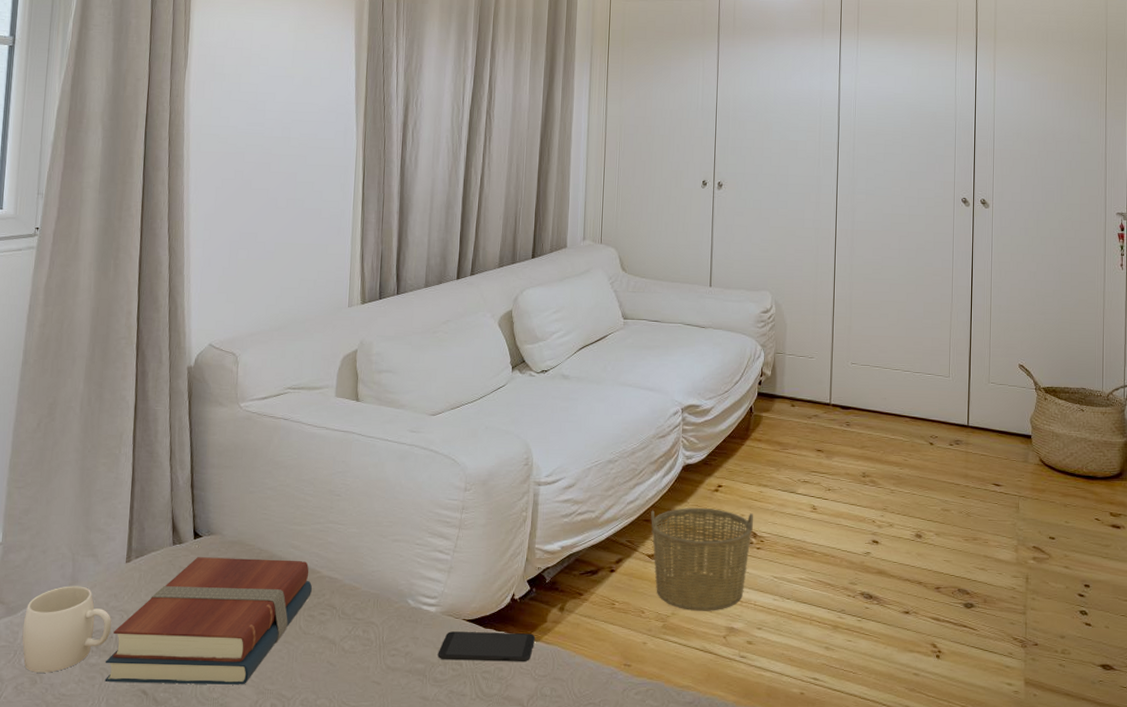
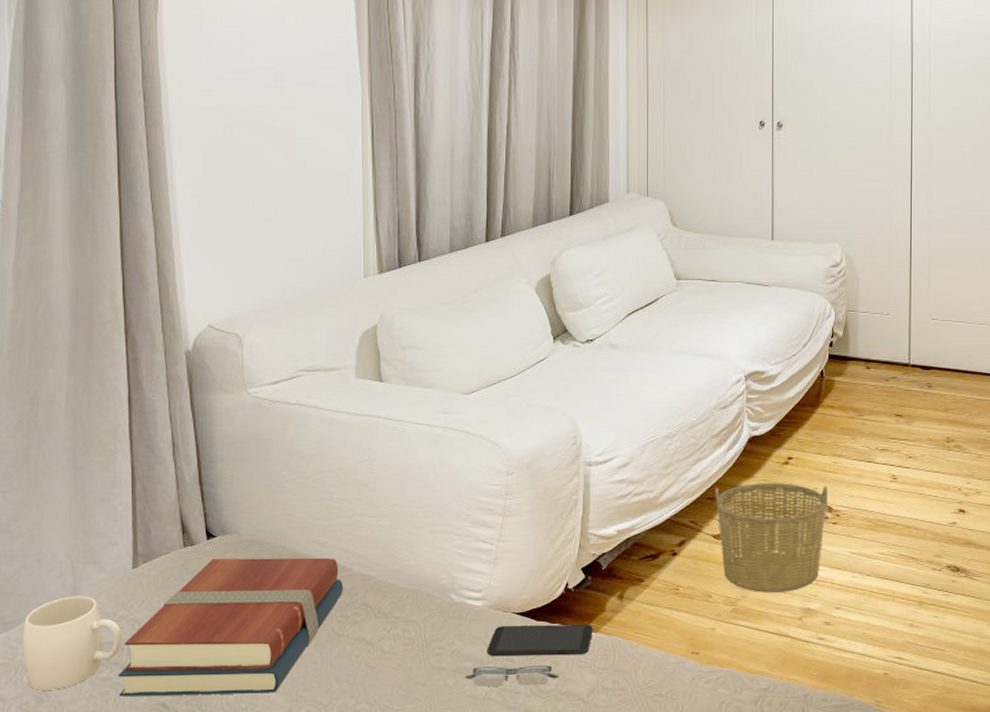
glasses: none [416,669,503,689] -> present [464,666,560,687]

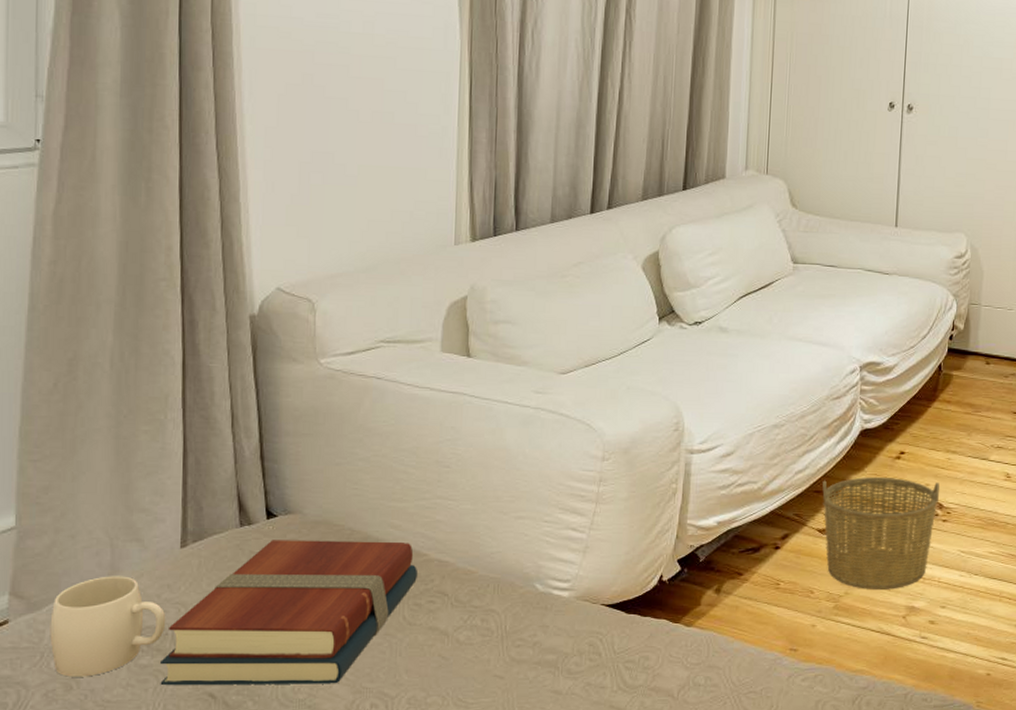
glasses: present [464,666,560,687] -> none [546,660,650,681]
mobile phone: present [487,625,594,657] -> none [572,618,688,650]

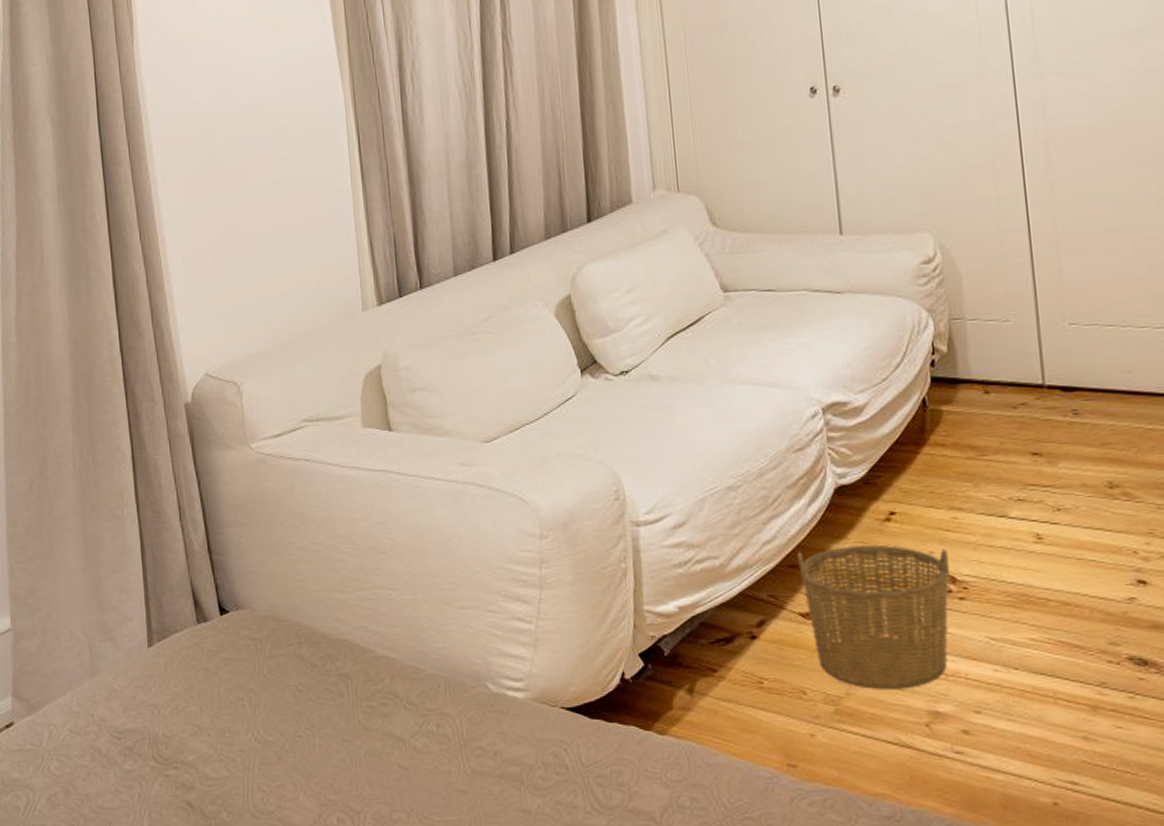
mug: present [50,576,166,677] -> none [46,677,143,781]
books: present [159,540,418,685] -> none [141,637,368,795]

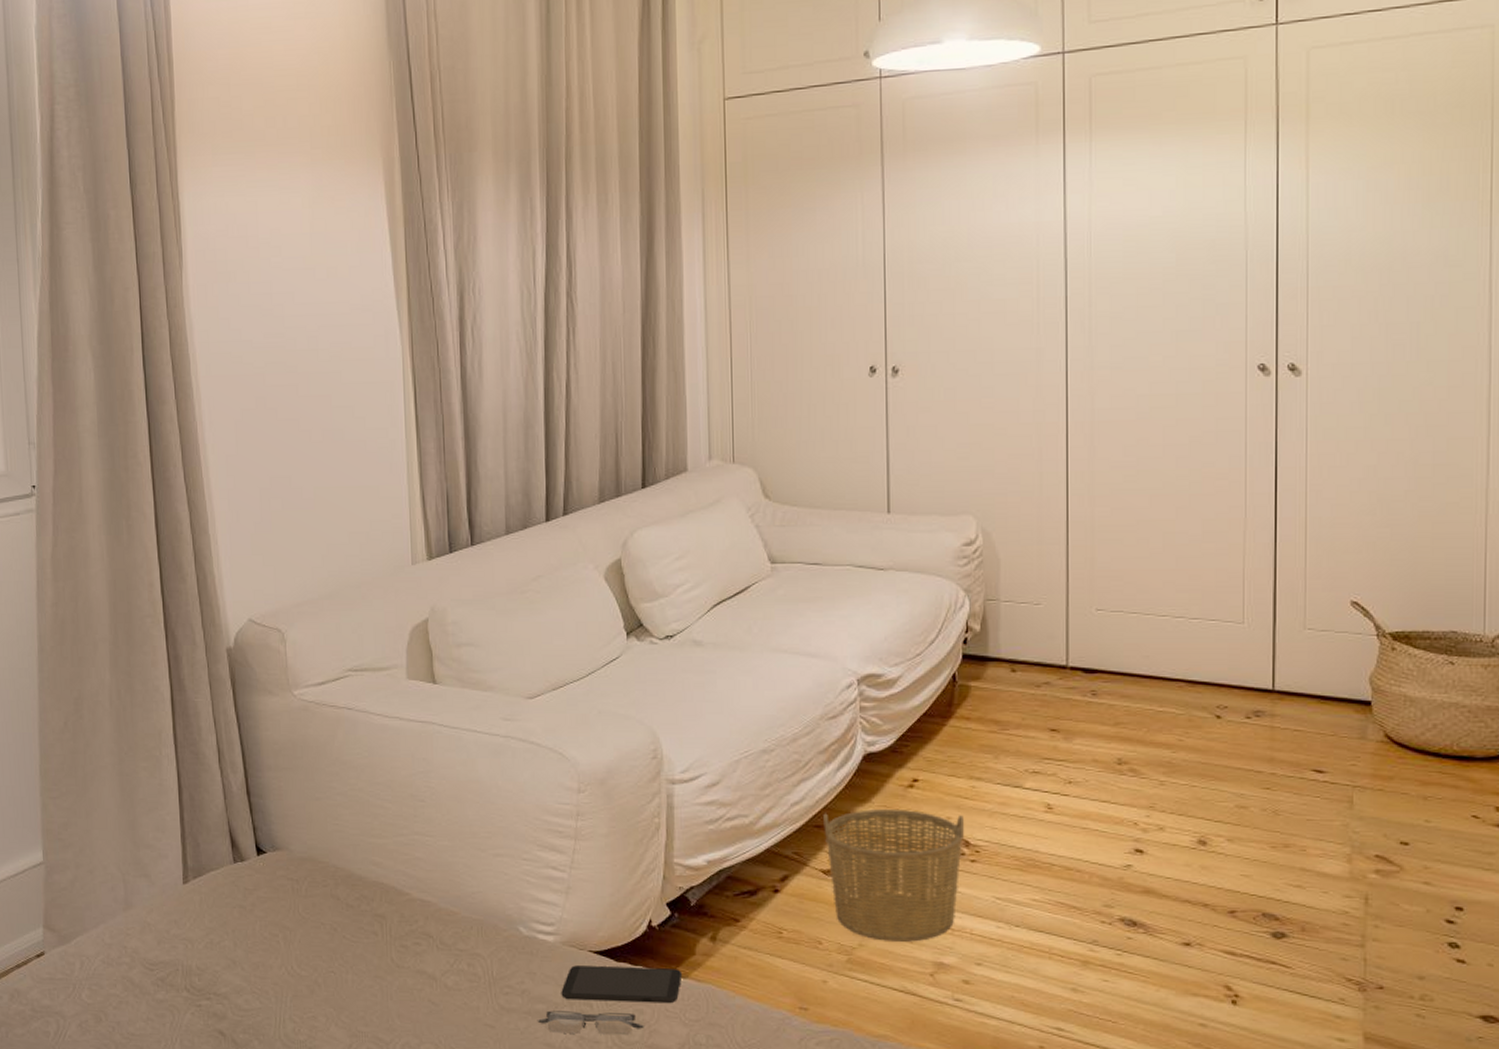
glasses: none [511,773,625,799] -> present [537,1010,645,1036]
mobile phone: none [534,724,661,763] -> present [561,965,683,1004]

